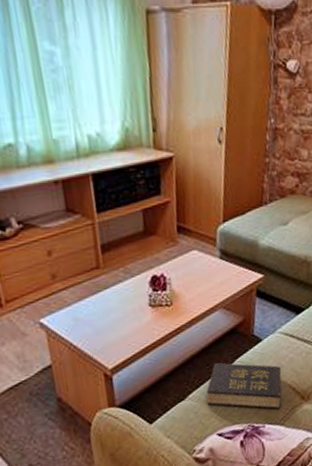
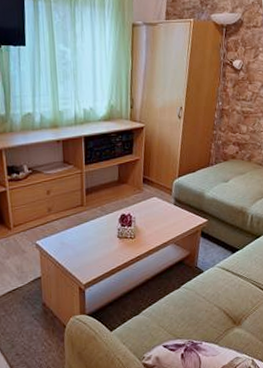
hardback book: present [206,362,282,410] -> none [156,286,218,331]

